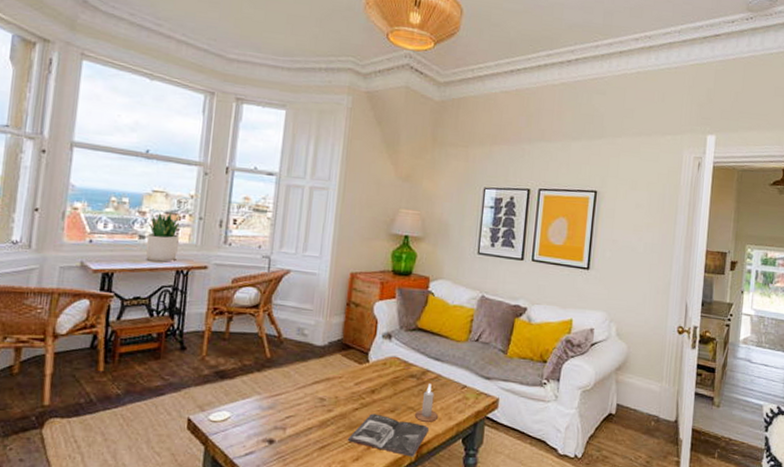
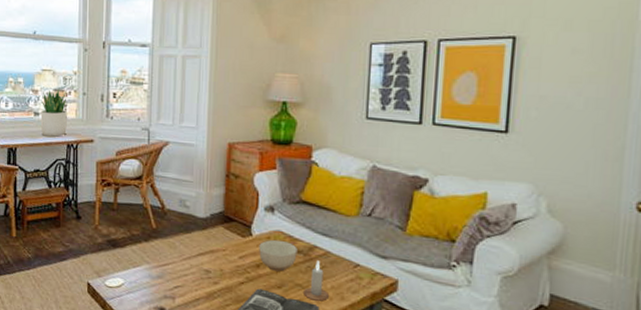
bowl: none [374,365,412,396] -> present [259,239,299,272]

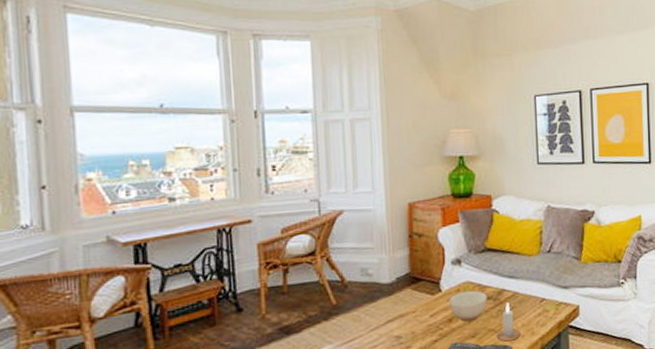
planter: present [40,87,67,137] -> none [176,166,215,224]

